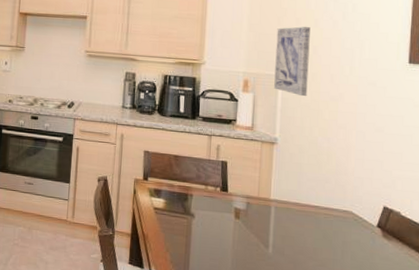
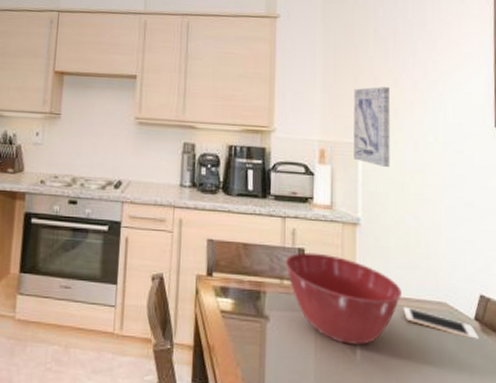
mixing bowl: none [210,164,312,241] -> present [285,252,402,345]
cell phone: none [312,212,380,243] -> present [403,306,479,339]

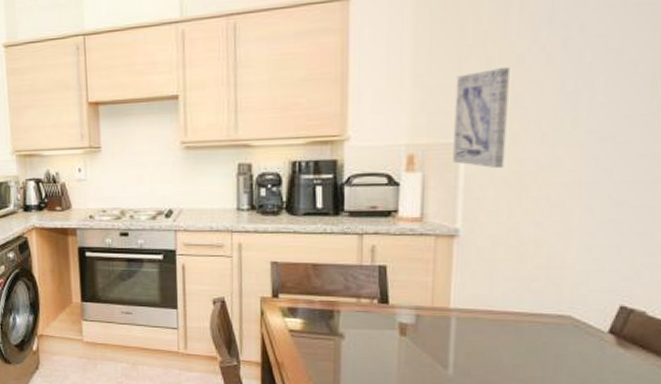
mixing bowl: present [285,252,402,345] -> none [362,269,510,360]
cell phone: present [403,306,479,339] -> none [511,321,613,353]

